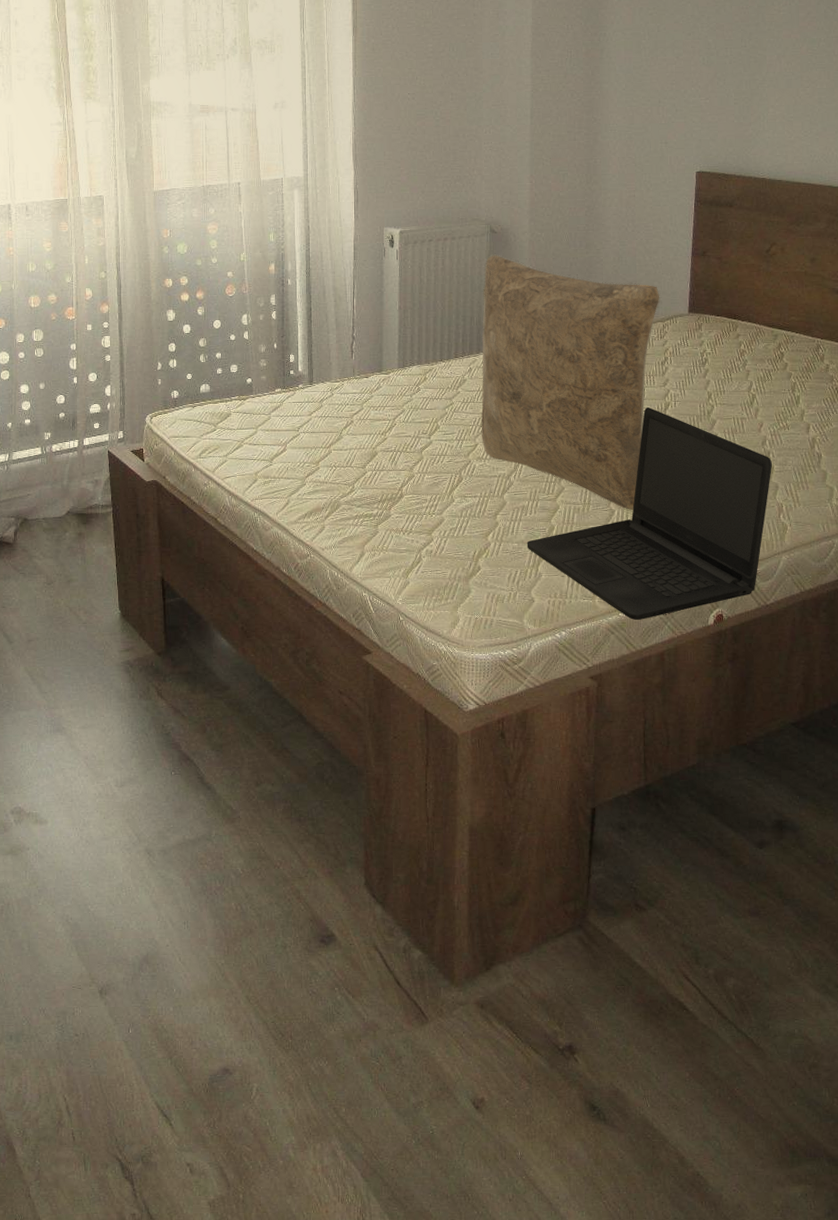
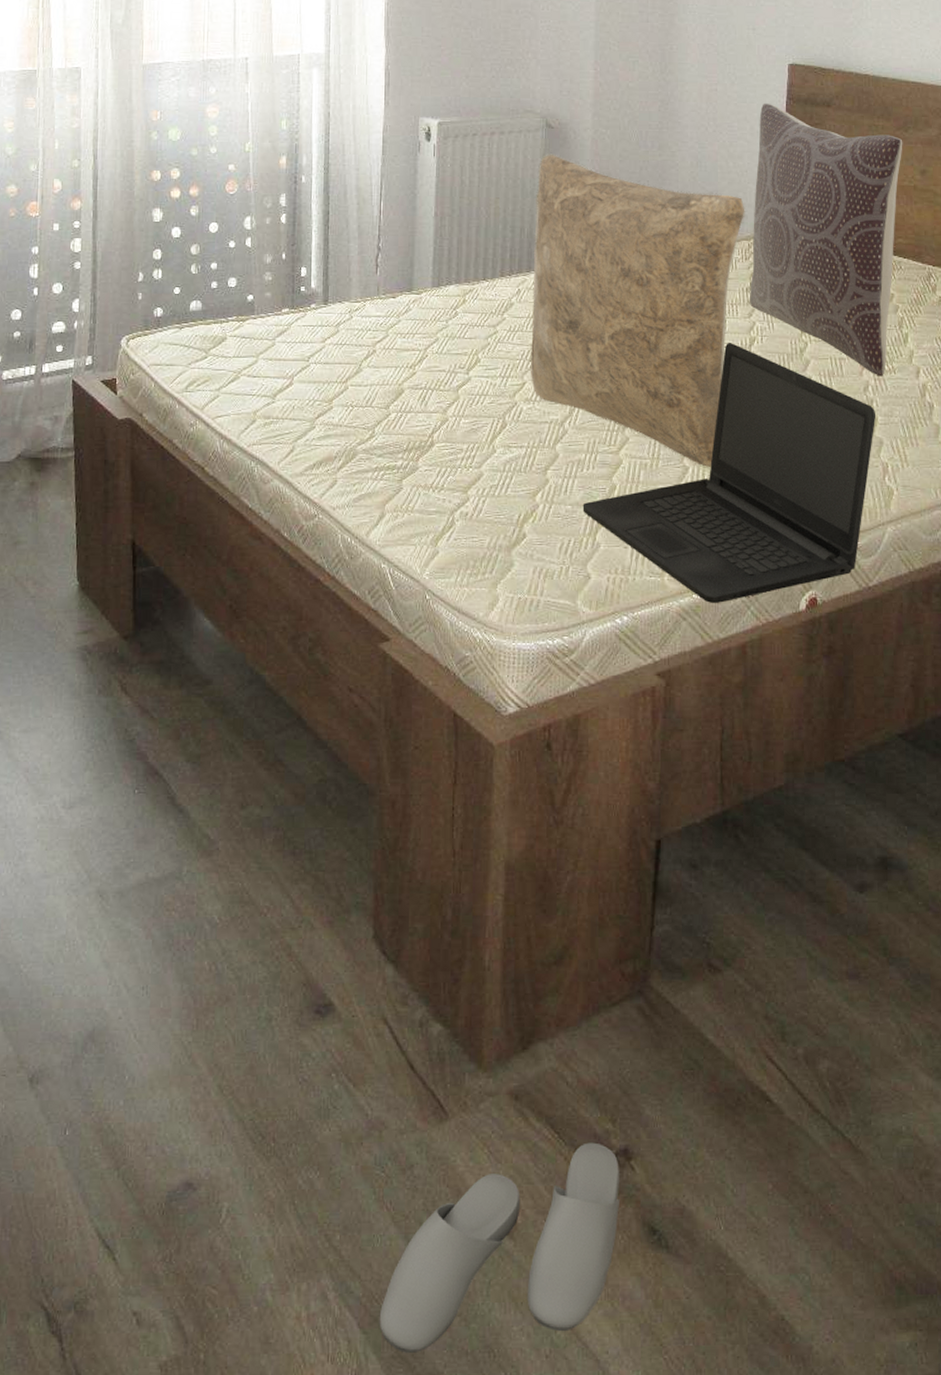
slippers: none [377,1040,566,1196] -> present [379,1142,619,1353]
pillow: none [664,205,796,432] -> present [750,102,903,377]

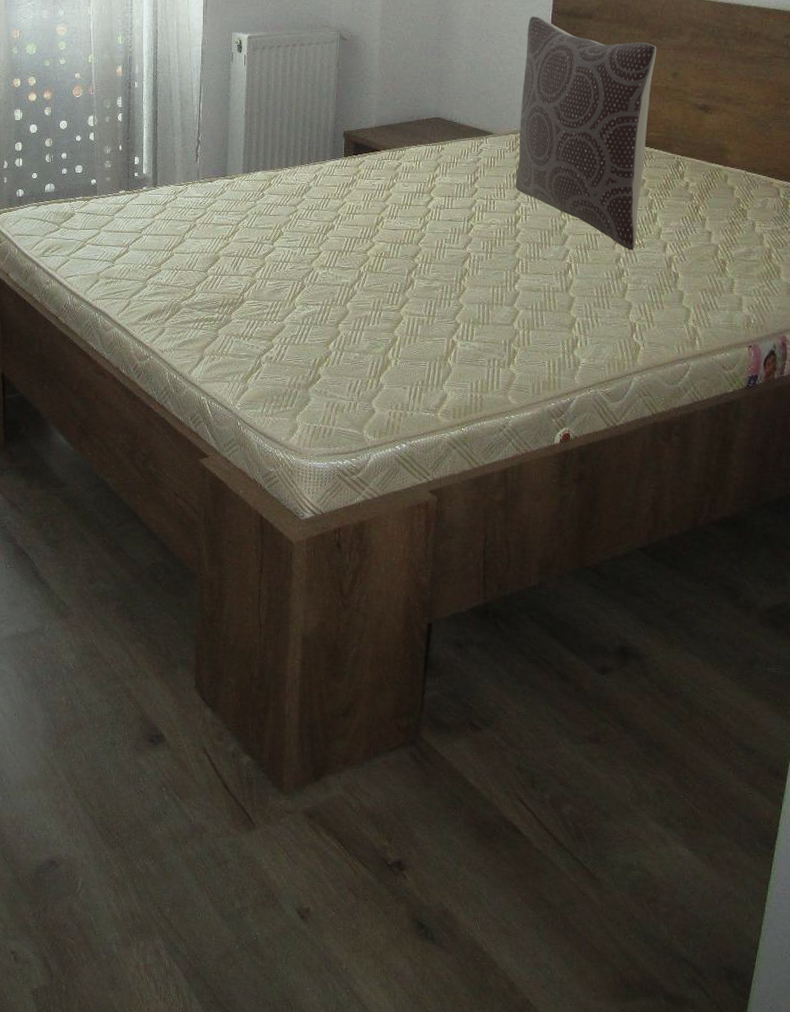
slippers: present [379,1142,619,1353] -> none [200,854,394,1000]
pillow: present [530,153,745,468] -> none [325,62,513,325]
laptop: present [582,343,877,604] -> none [368,220,627,436]

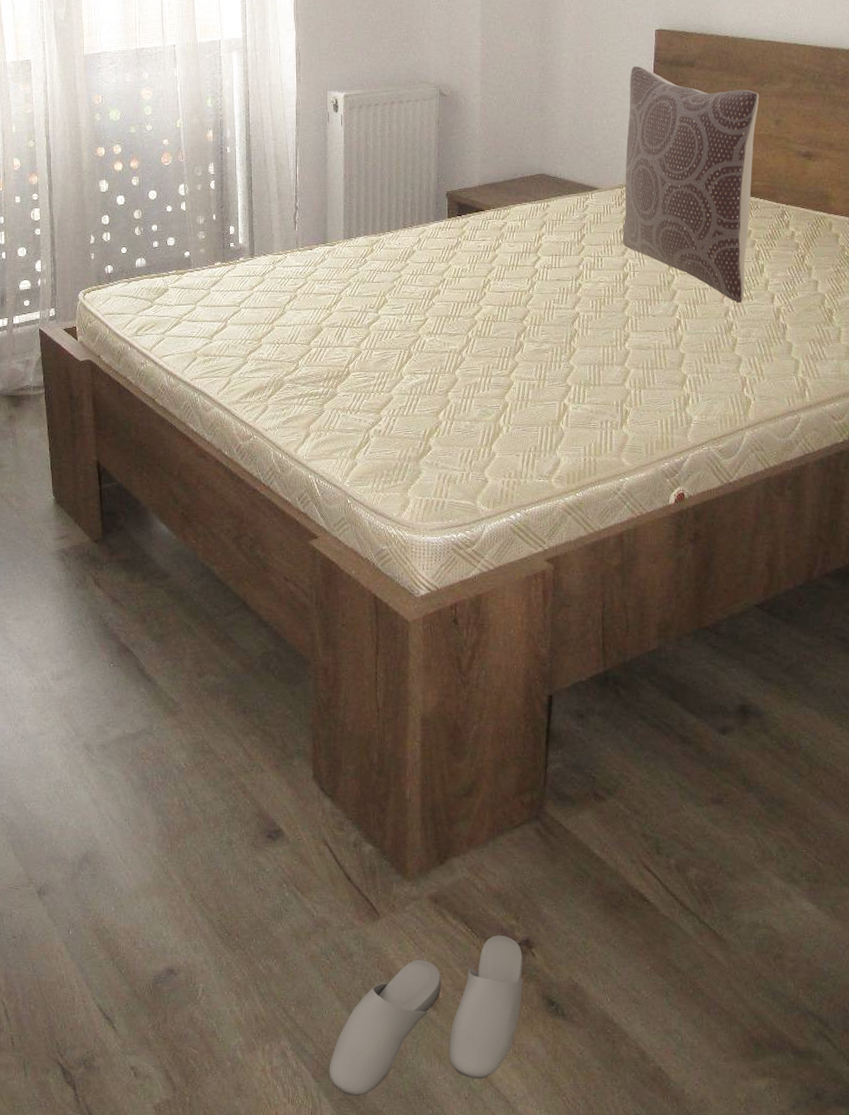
slippers: none [200,854,394,1000] -> present [329,935,523,1096]

